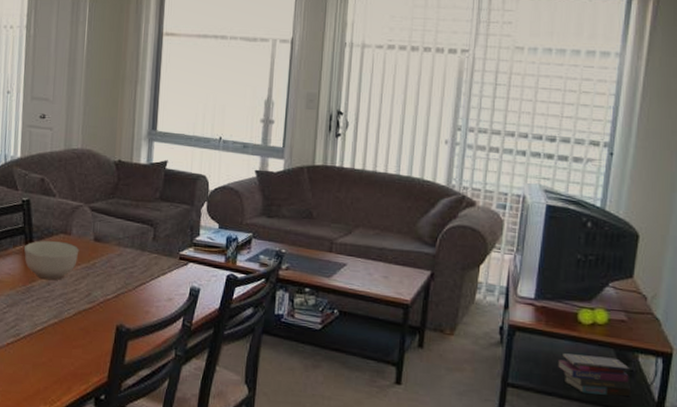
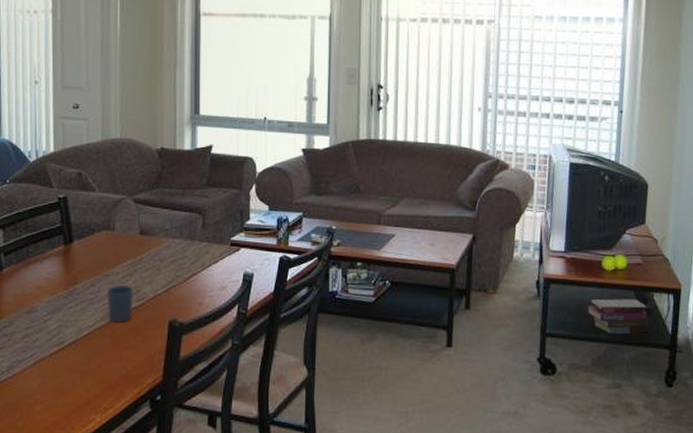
bowl: present [23,240,80,281] -> none [63,238,125,281]
mug: none [61,287,86,322] -> present [107,285,134,323]

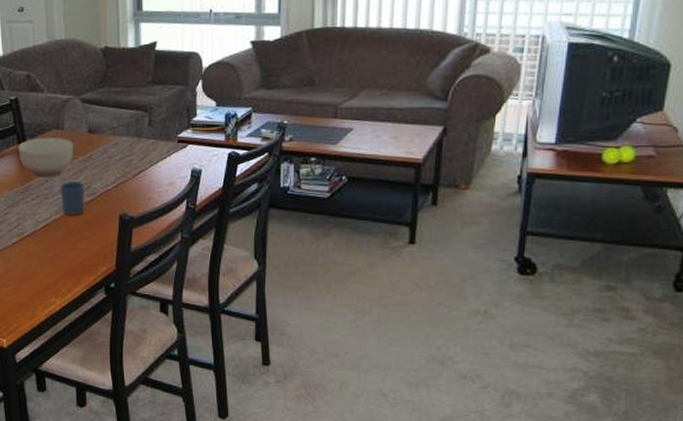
bowl: none [63,238,125,281] -> present [17,136,74,177]
books: present [588,299,650,335] -> none [580,195,659,235]

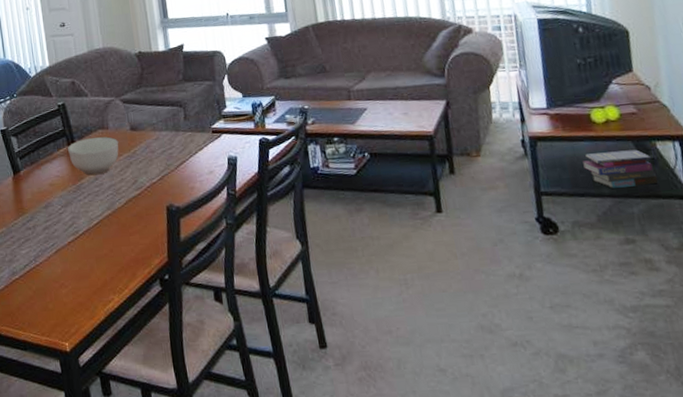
mug: present [60,182,86,216] -> none [109,177,134,211]
books: none [580,195,659,235] -> present [582,149,659,190]

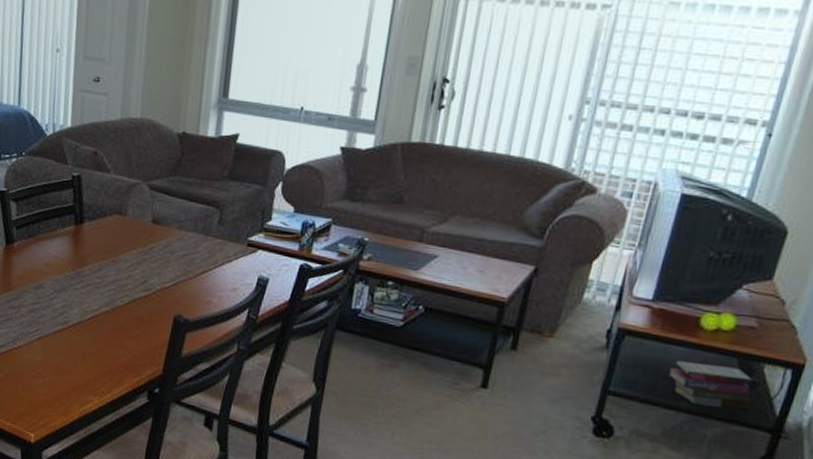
bowl: present [67,136,119,176] -> none [73,221,136,266]

